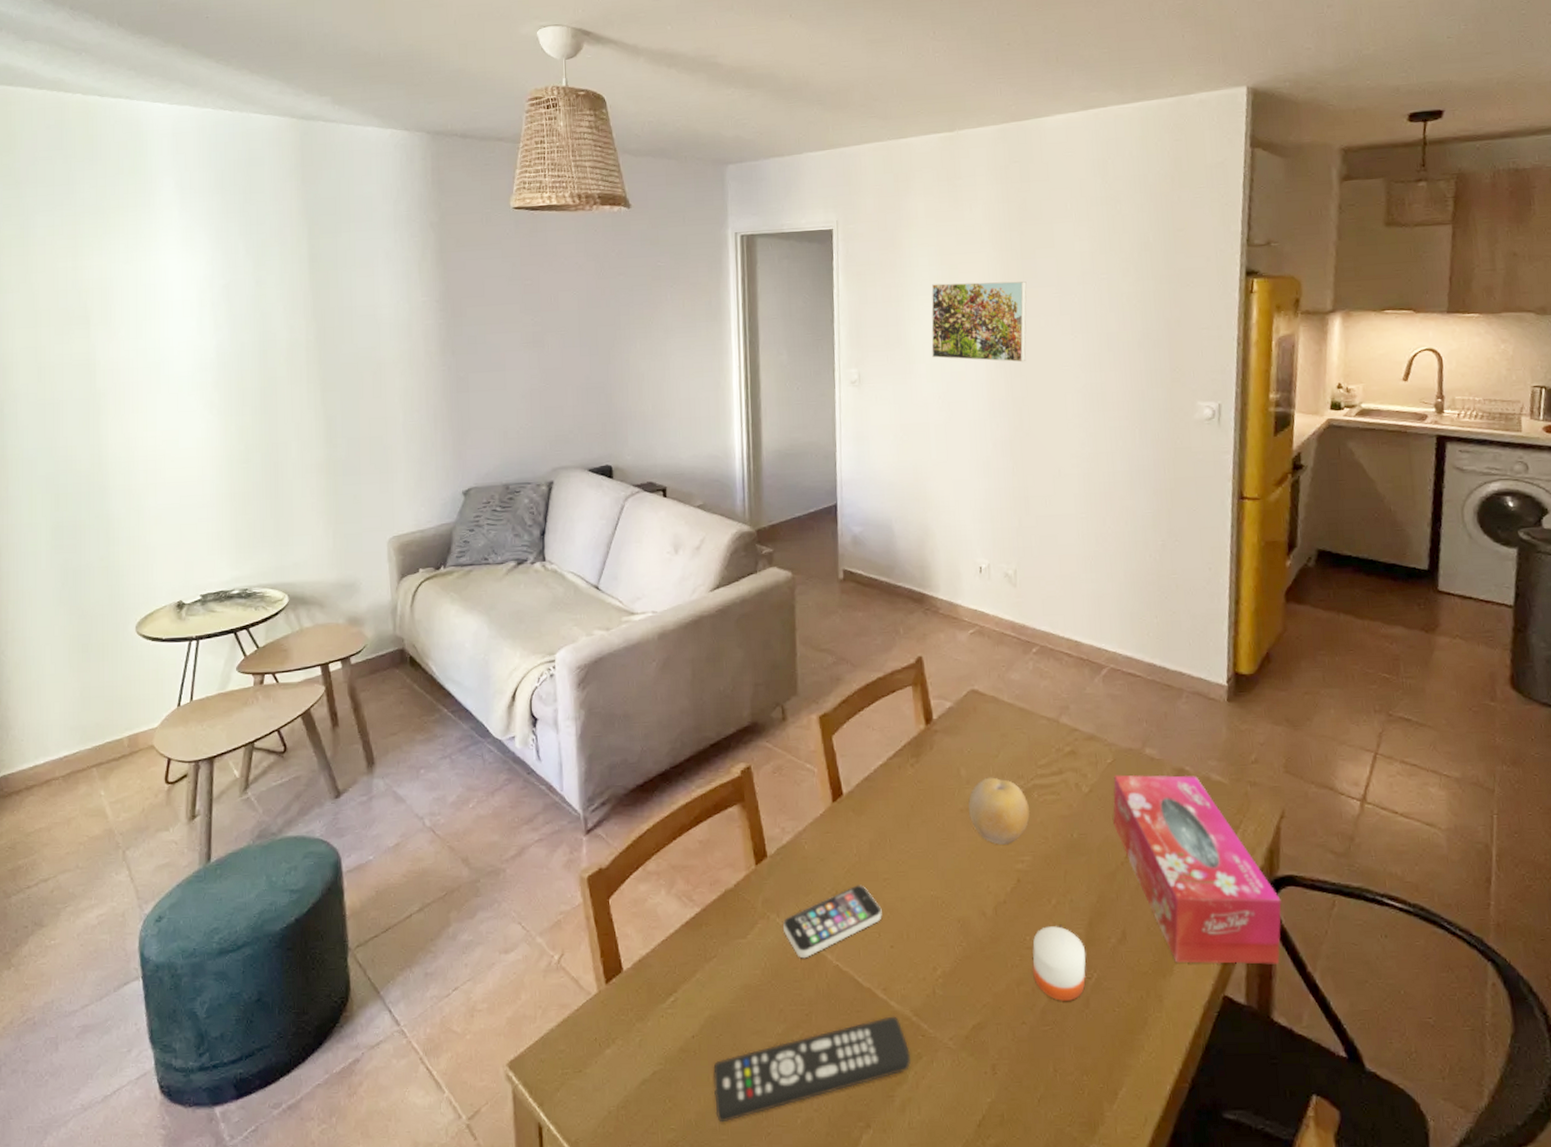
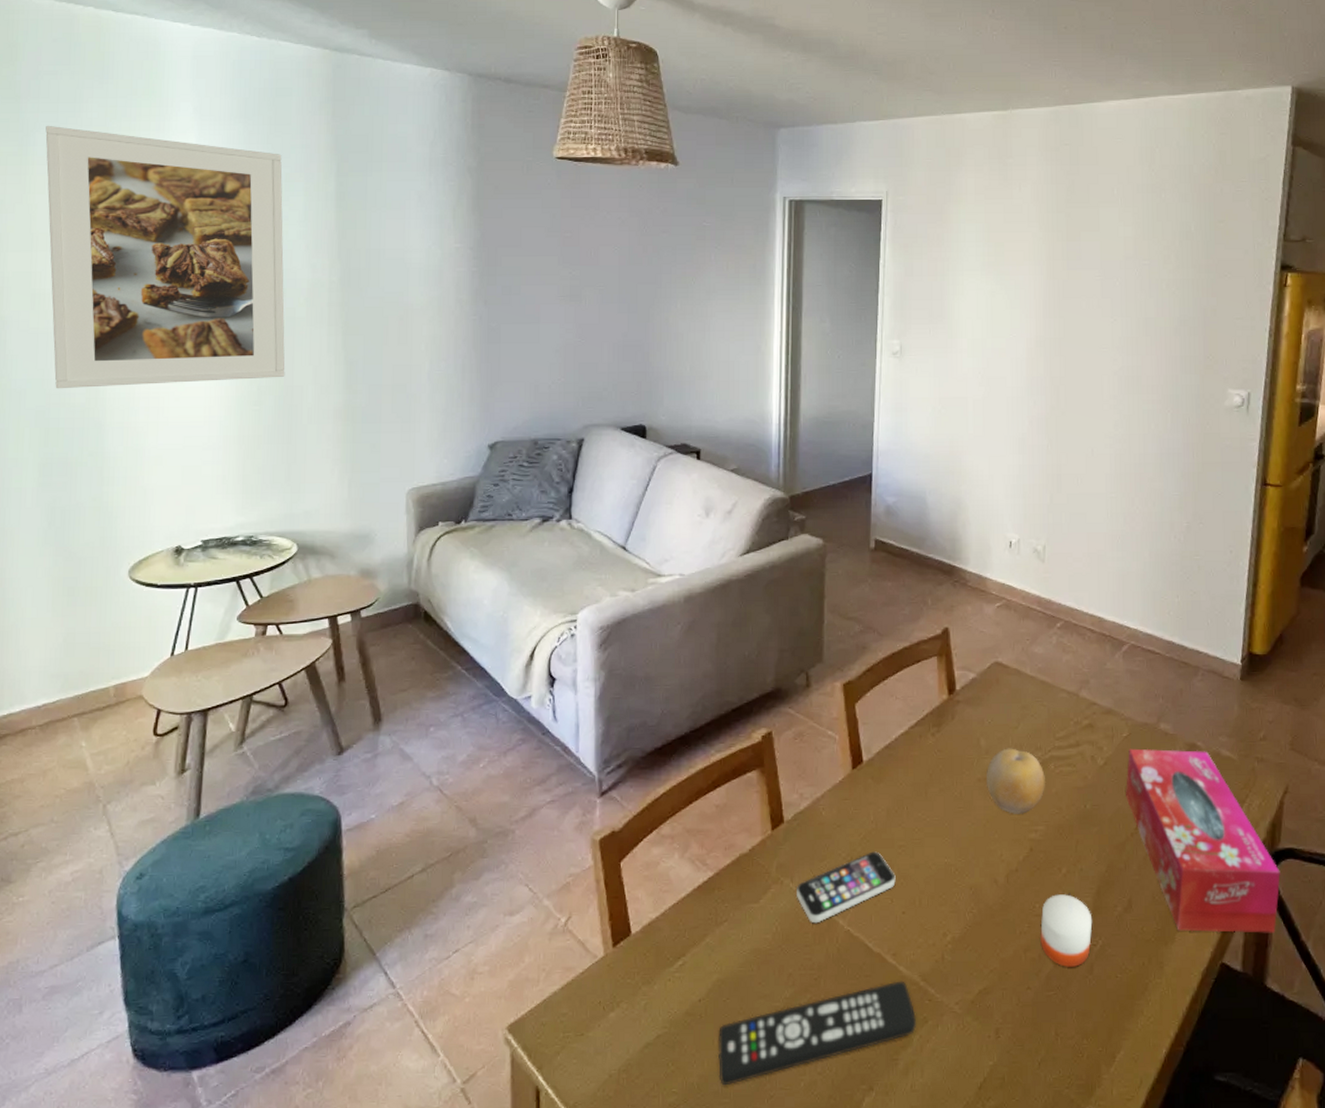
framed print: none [44,207,270,456] -> present [45,125,285,389]
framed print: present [931,281,1027,363] -> none [974,260,1071,342]

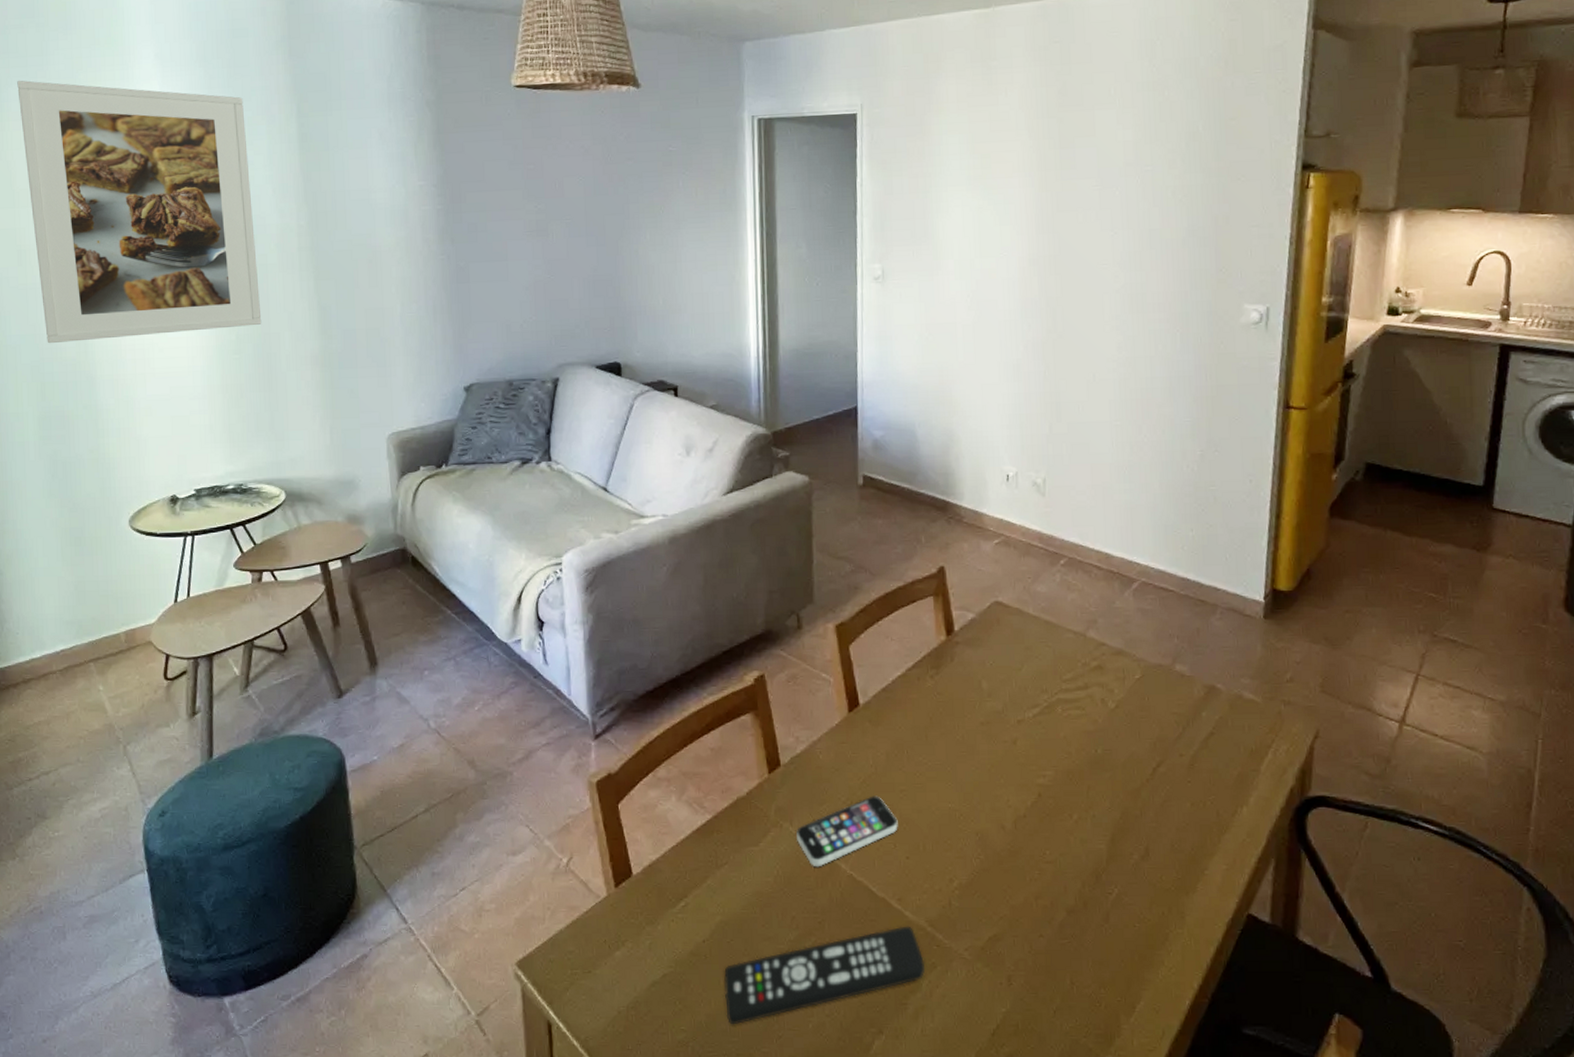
fruit: present [986,748,1046,814] -> none [989,690,1054,759]
candle: present [1040,894,1093,967] -> none [1051,841,1107,915]
tissue box: present [1126,748,1281,933] -> none [1139,691,1312,884]

